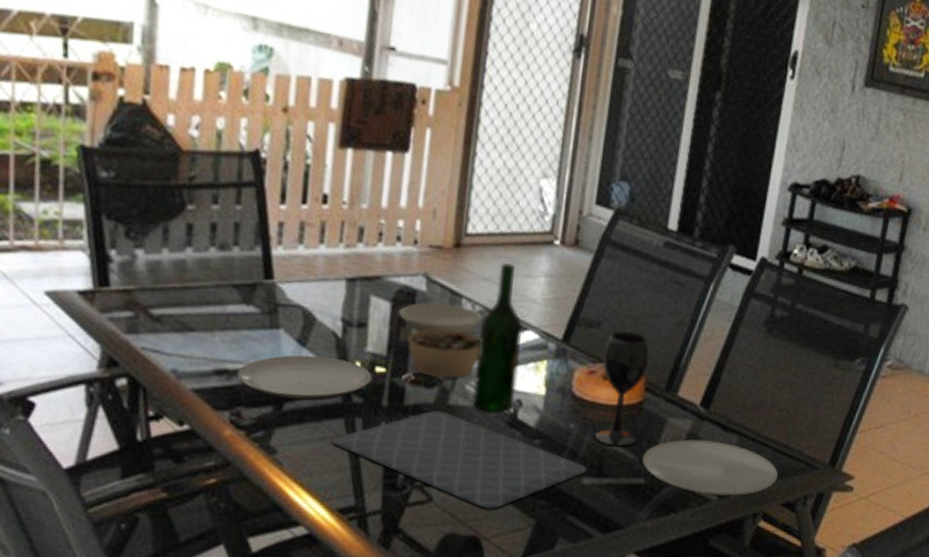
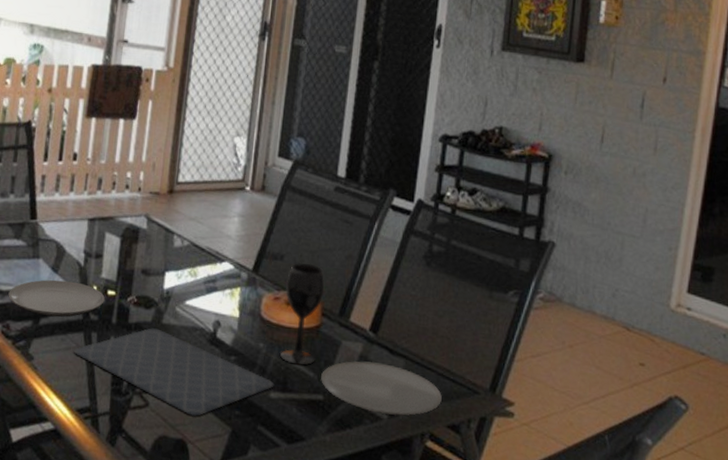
bowl: present [398,302,482,334] -> none [126,237,189,264]
salad: present [408,329,480,378] -> none [132,260,187,301]
wine bottle: present [472,262,524,413] -> none [181,205,222,332]

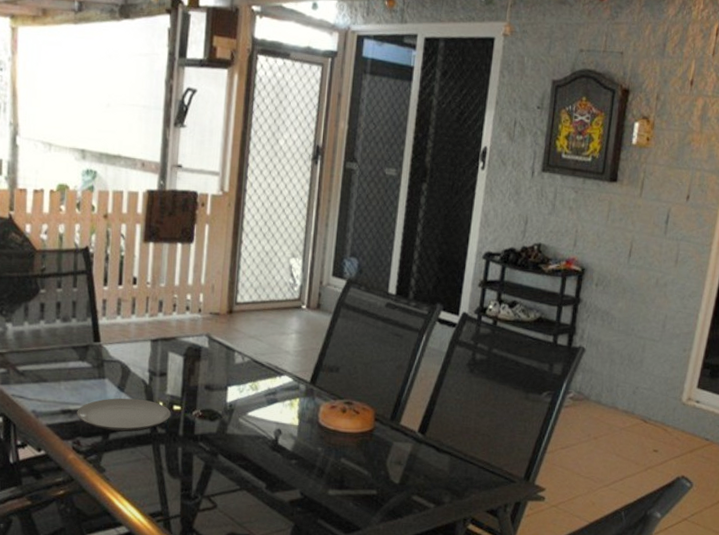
placemat: present [74,328,275,417] -> none [144,438,332,515]
wine glass: present [280,262,325,366] -> none [337,373,377,465]
plate: present [321,361,442,416] -> none [374,459,482,505]

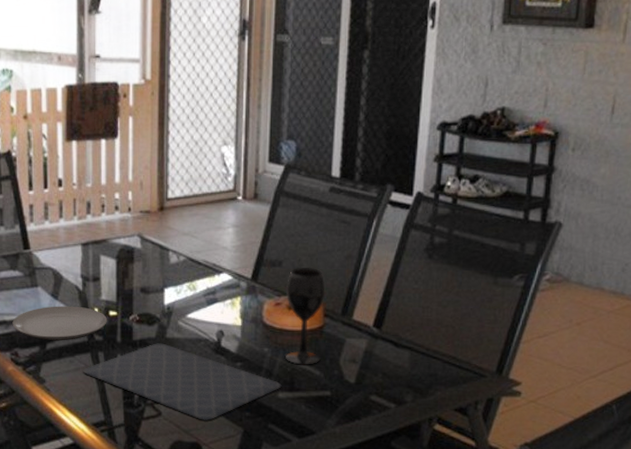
placemat: none [144,438,332,515] -> present [83,343,282,421]
wine glass: none [337,373,377,465] -> present [285,267,326,365]

